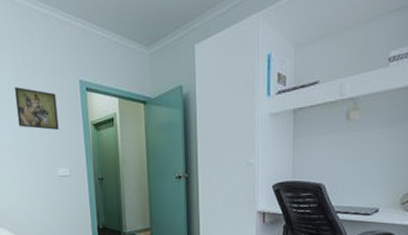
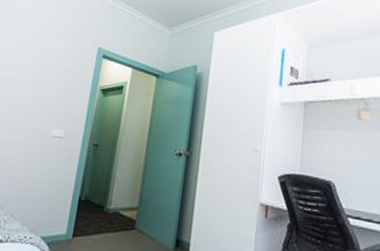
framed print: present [14,87,59,130] -> none [26,46,72,90]

